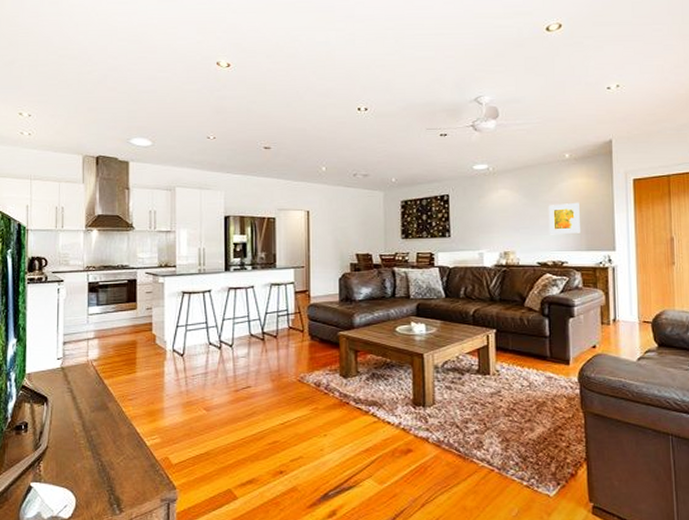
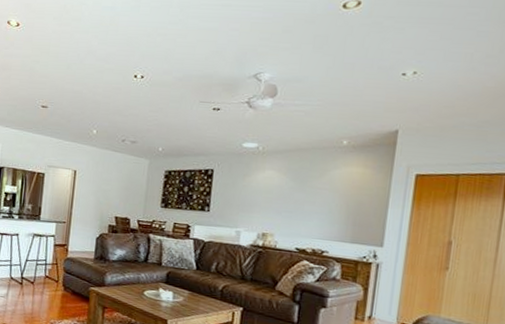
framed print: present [548,202,580,235] -> none [313,191,351,224]

